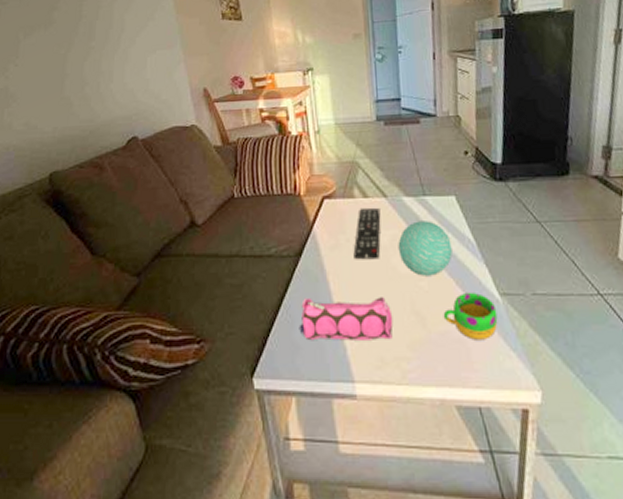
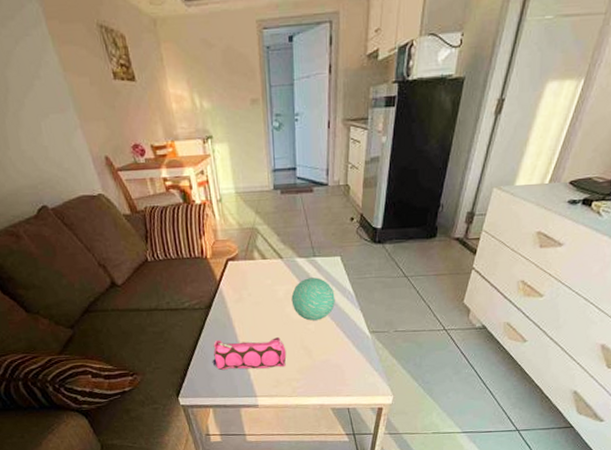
remote control: present [353,207,381,260] -> none [254,268,277,310]
mug: present [443,293,498,340] -> none [325,332,367,365]

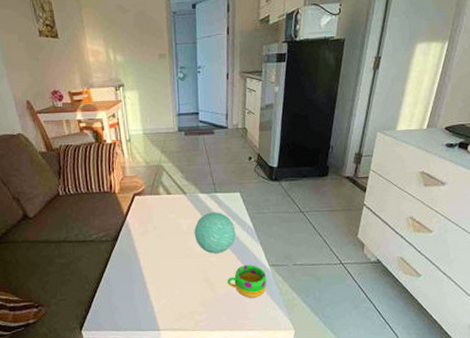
pencil case: present [212,337,287,371] -> none [116,270,190,303]
mug: none [325,332,367,365] -> present [227,265,267,298]

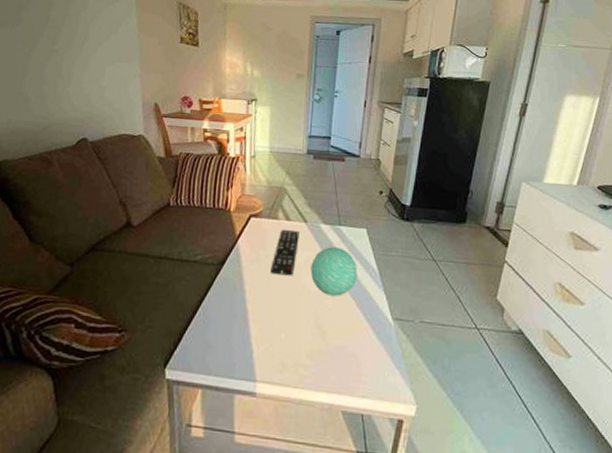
remote control: none [159,202,181,243] -> present [270,229,300,276]
mug: present [227,265,267,298] -> none [341,314,388,357]

